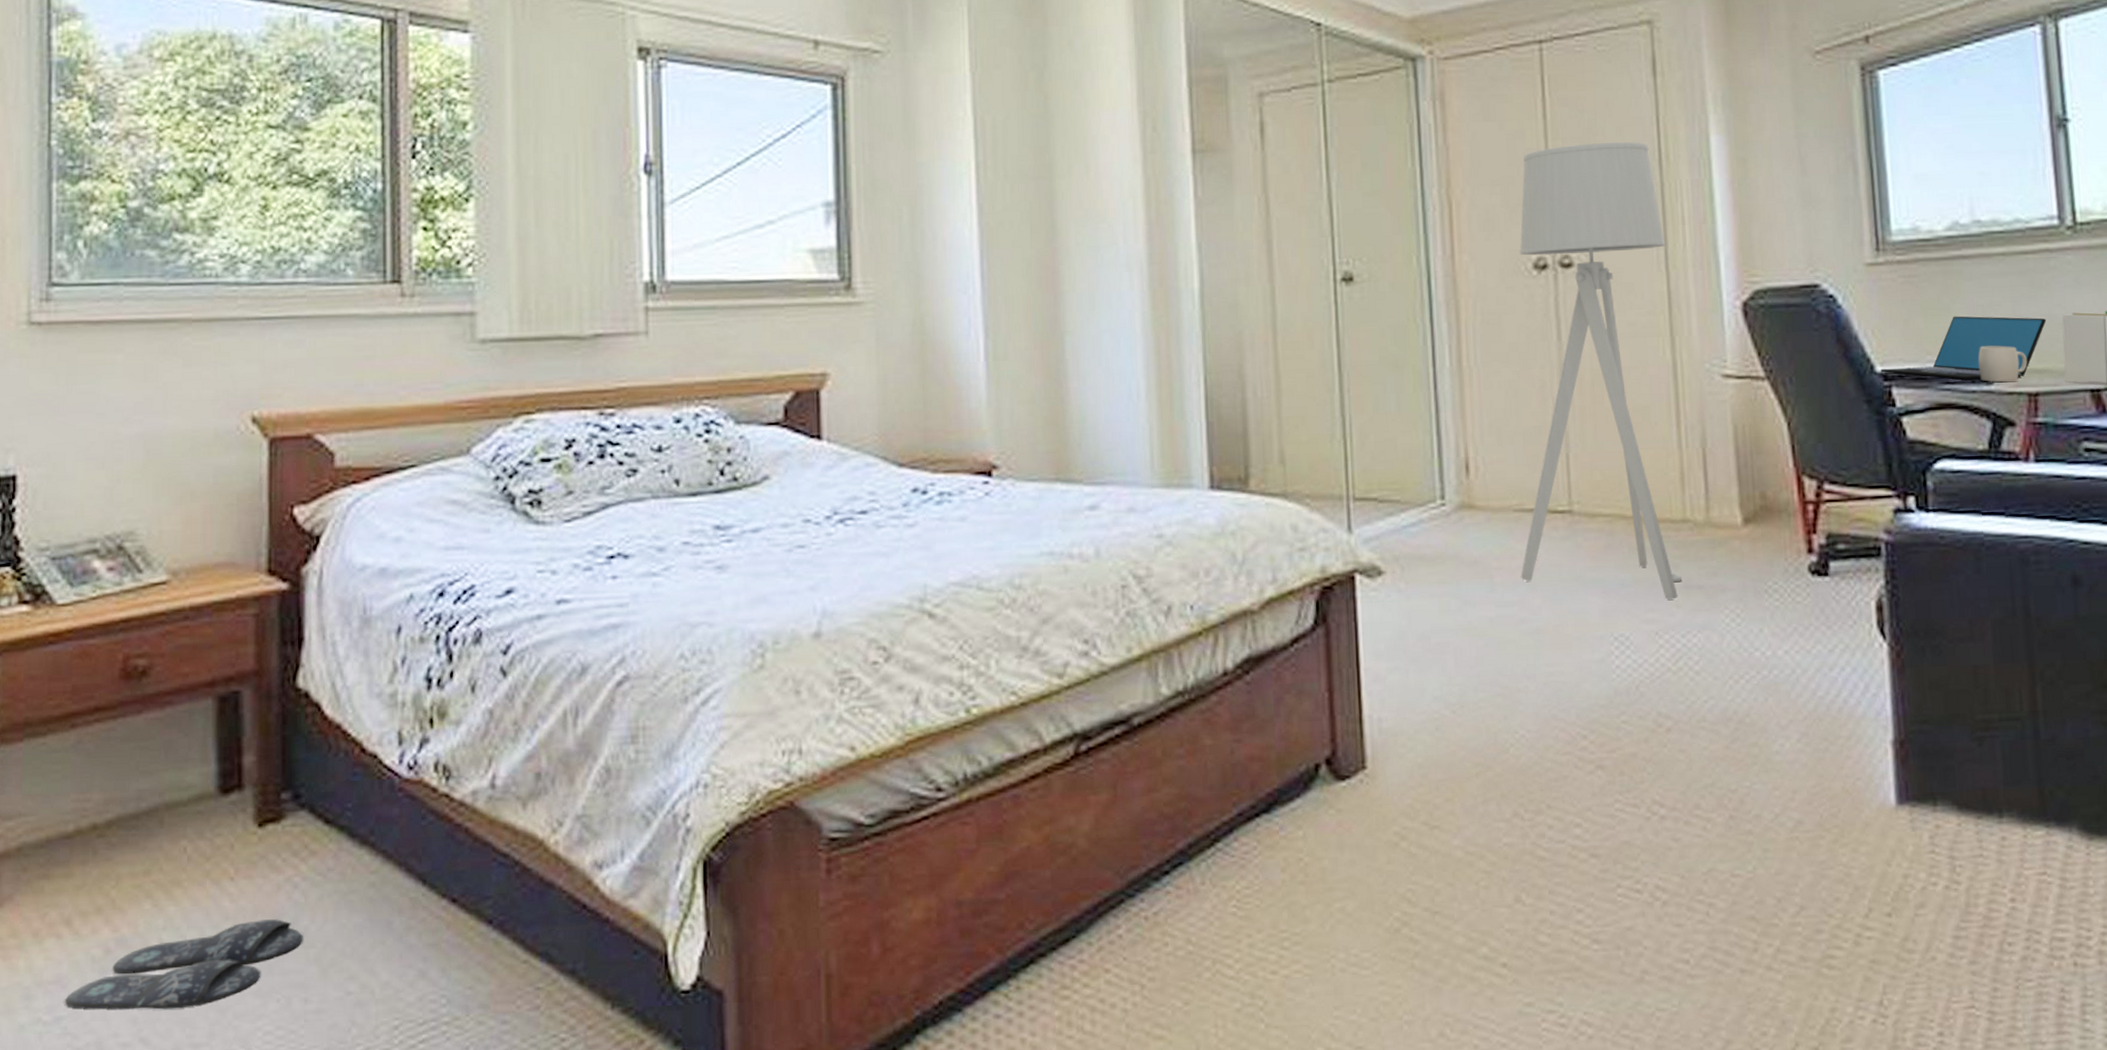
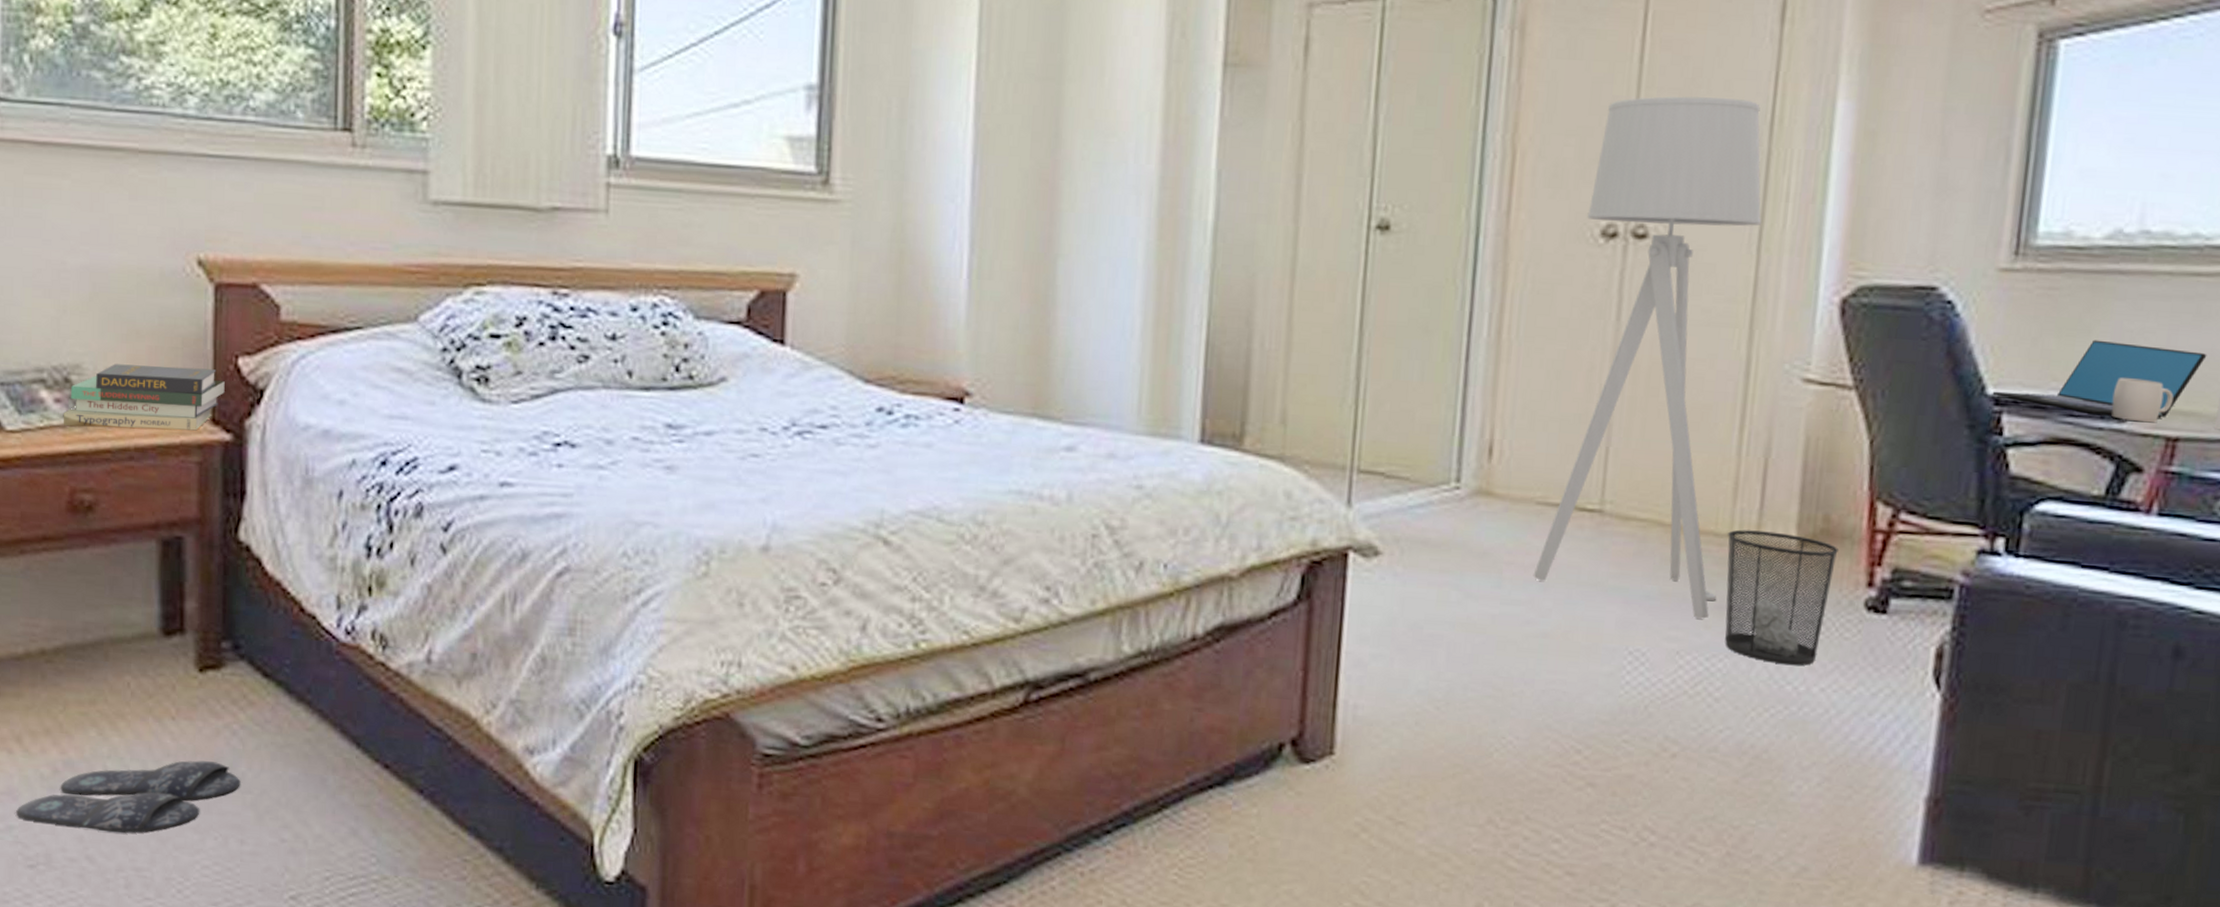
books: none [116,521,281,594] -> present [63,364,225,431]
waste bin: none [1682,513,1779,633] -> present [1725,529,1840,666]

